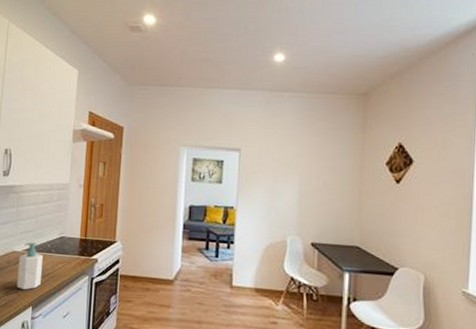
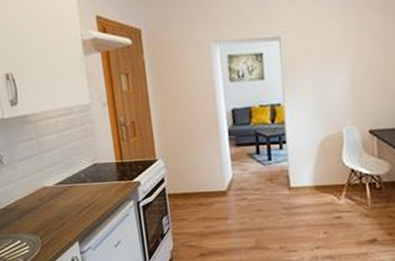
soap bottle: present [16,242,44,290] -> none [51,174,83,225]

